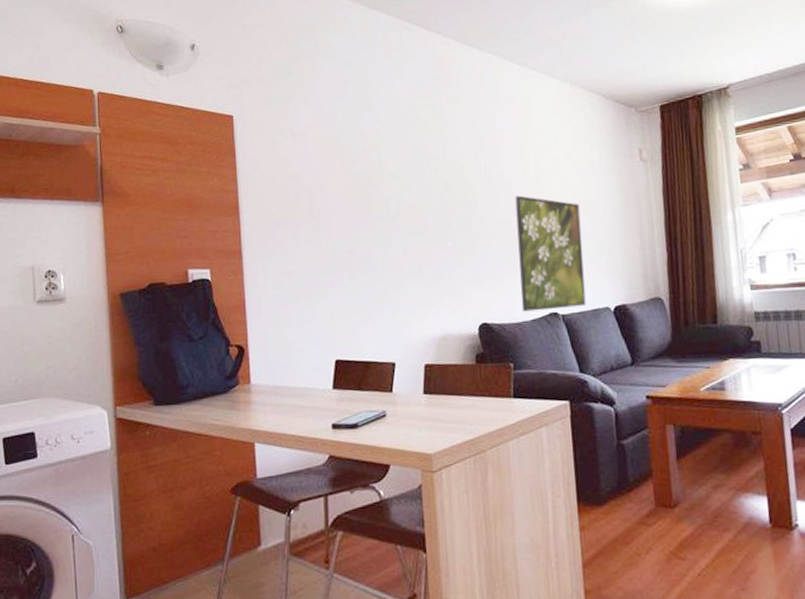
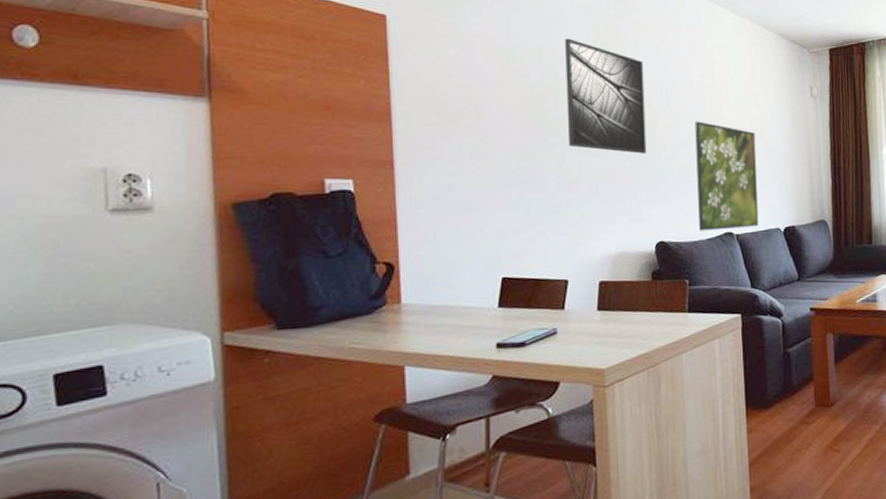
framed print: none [387,121,468,233] -> present [565,38,647,154]

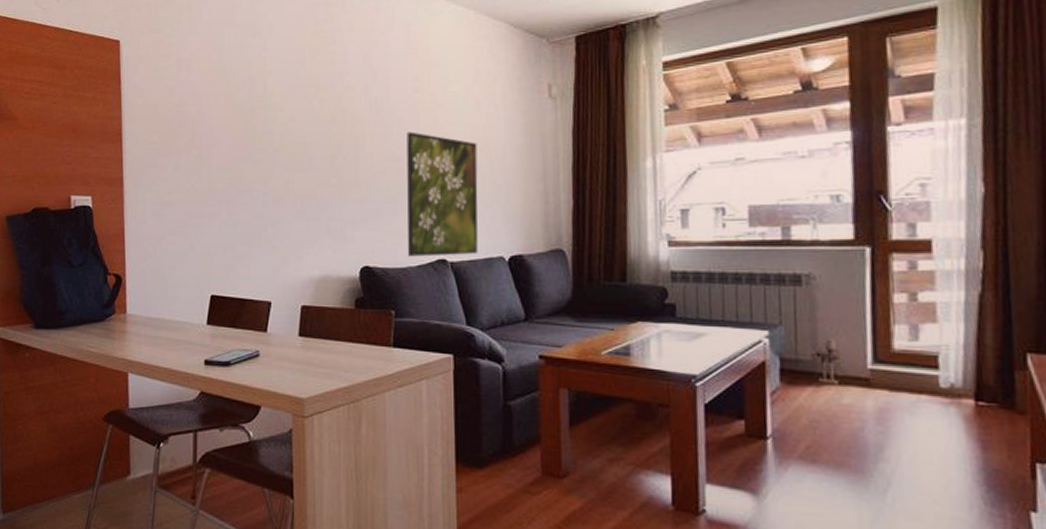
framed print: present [565,38,647,154] -> none [274,49,354,170]

